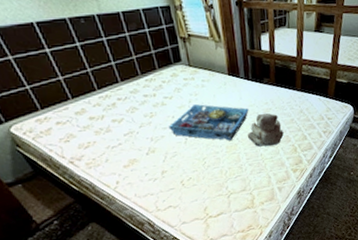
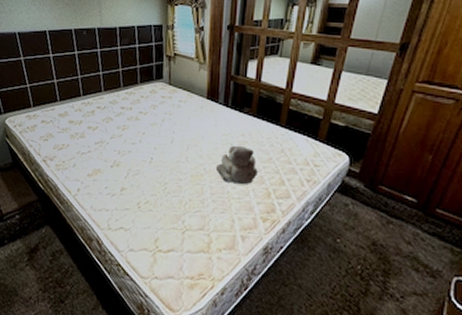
serving tray: present [168,104,249,141] -> none [137,124,222,169]

